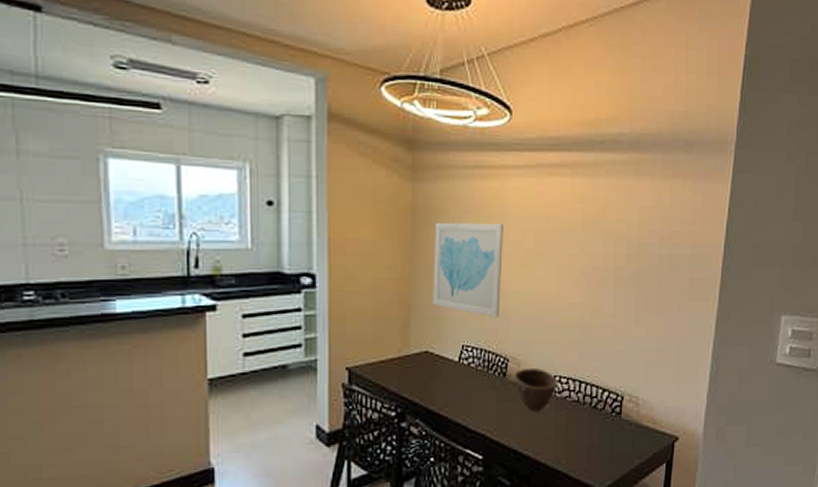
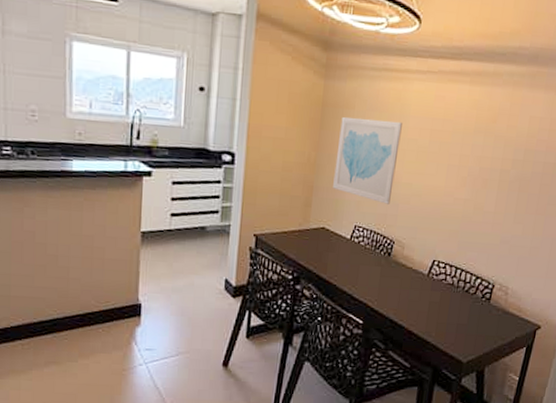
bowl: present [513,367,558,411] -> none [397,251,437,289]

